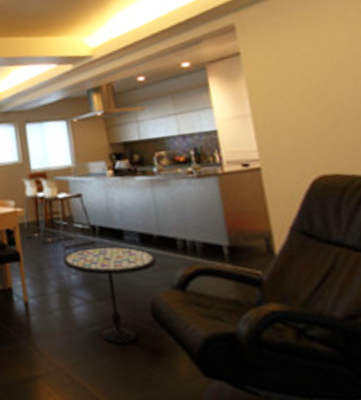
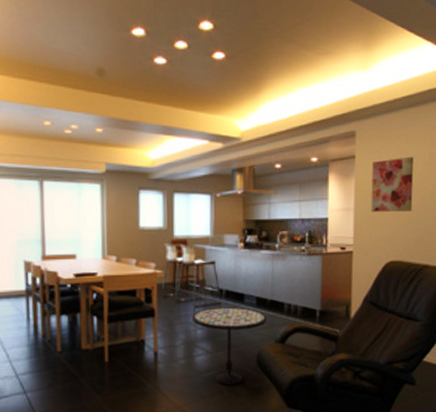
wall art: none [265,40,339,116] -> present [371,157,414,212]

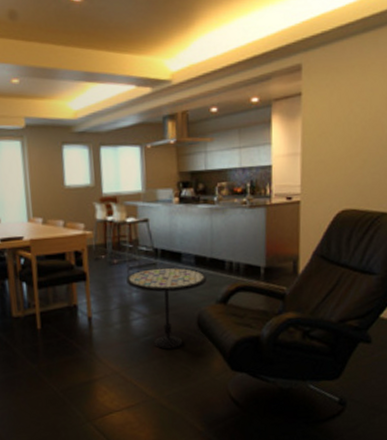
wall art: present [371,157,414,212] -> none [320,90,370,156]

